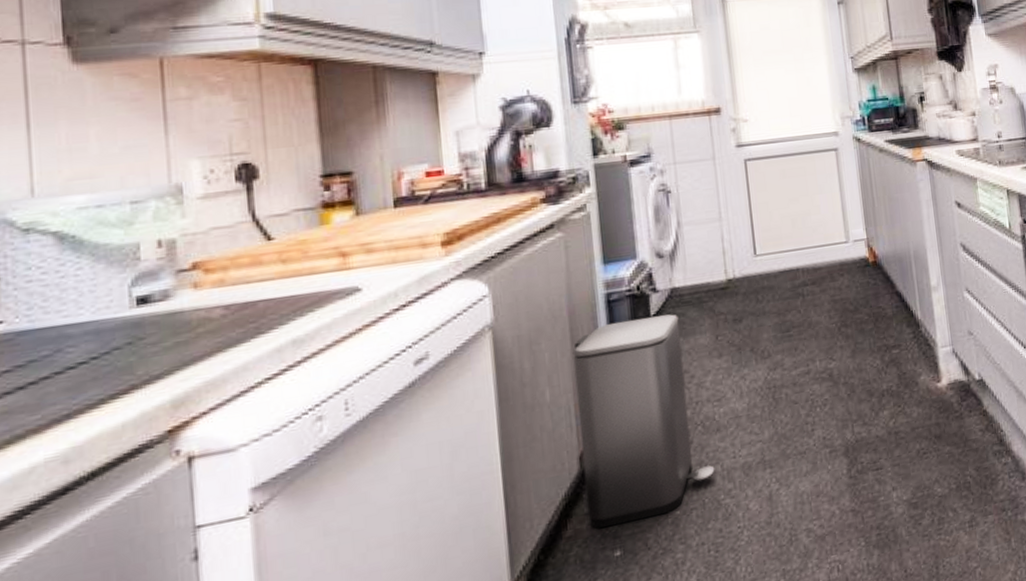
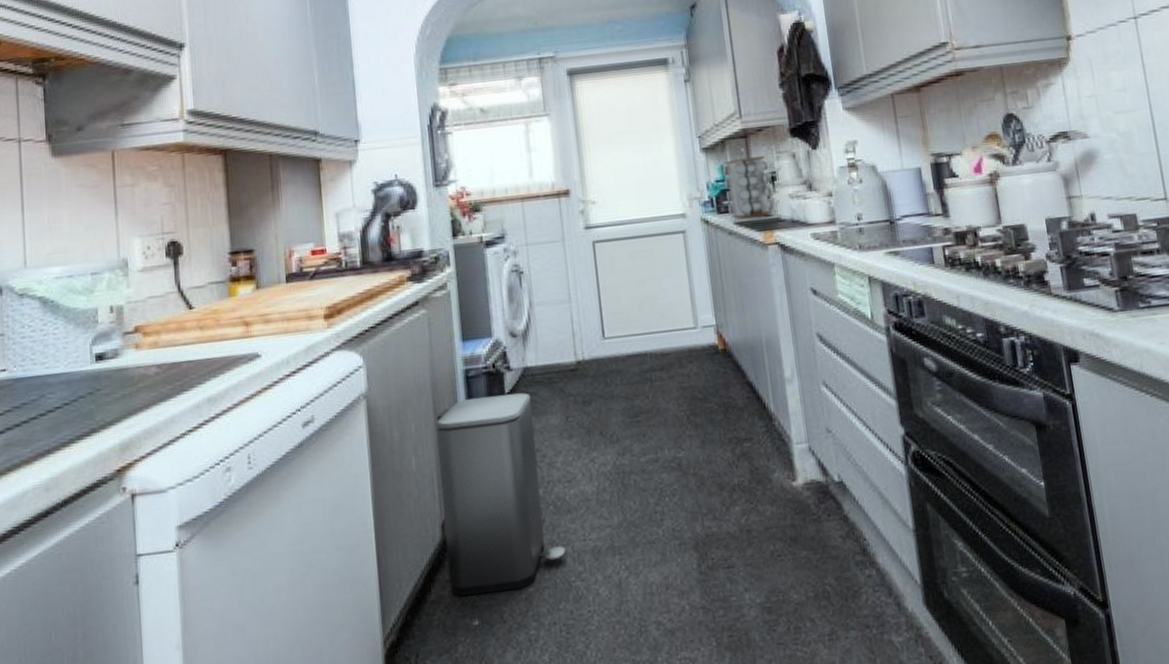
spice rack: none [874,70,922,138] -> present [722,148,774,220]

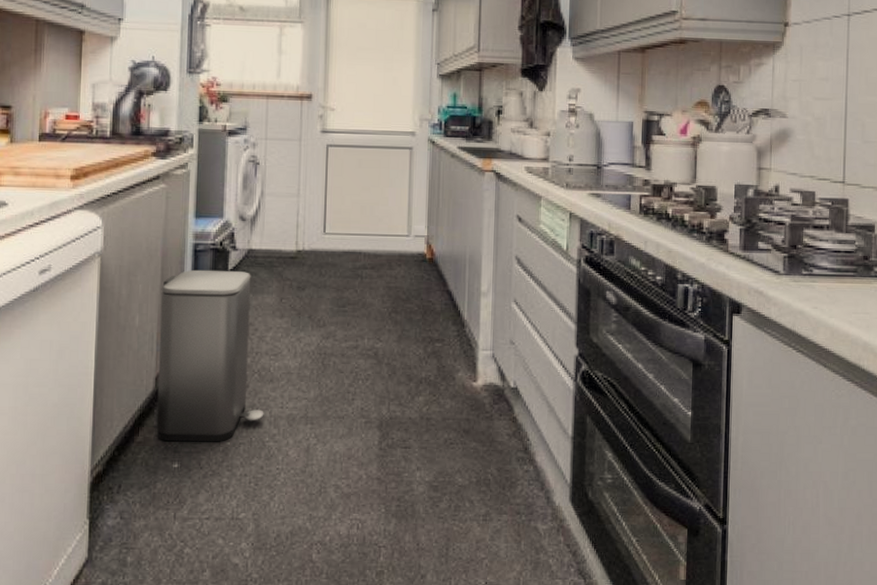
spice rack: present [722,148,774,220] -> none [454,80,497,146]

